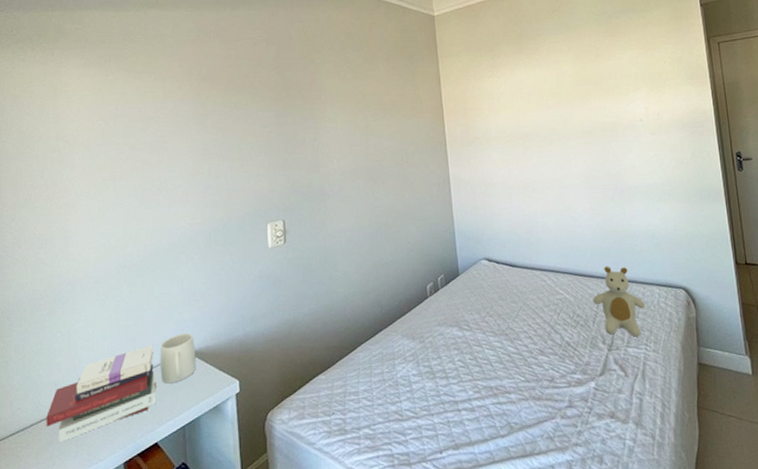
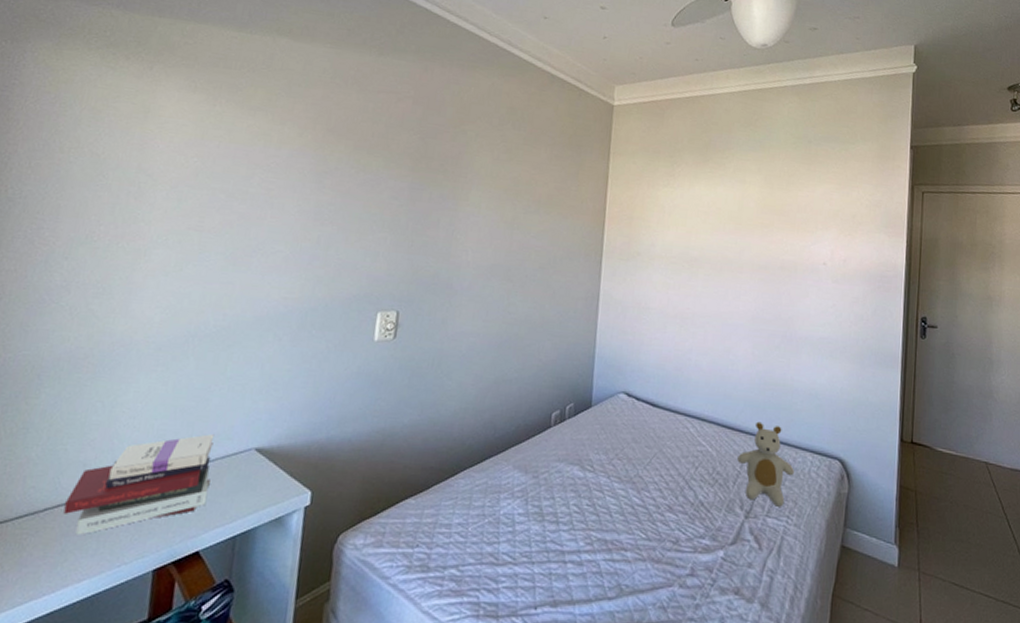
mug: present [159,332,196,384] -> none [217,425,266,484]

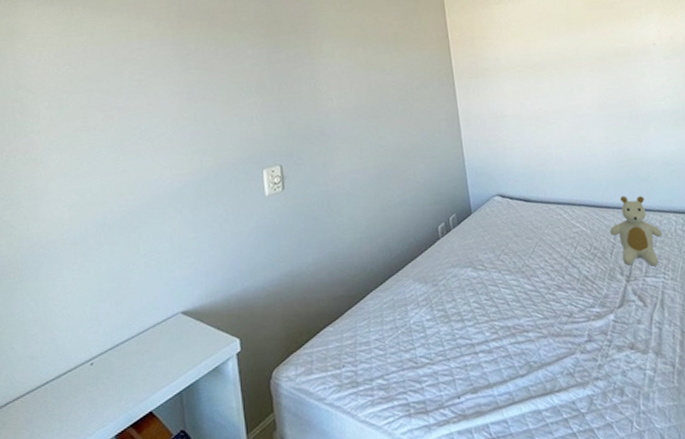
books: present [63,434,215,535] -> none [23,308,149,420]

